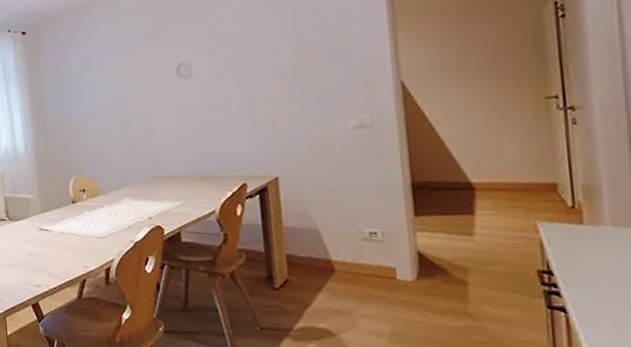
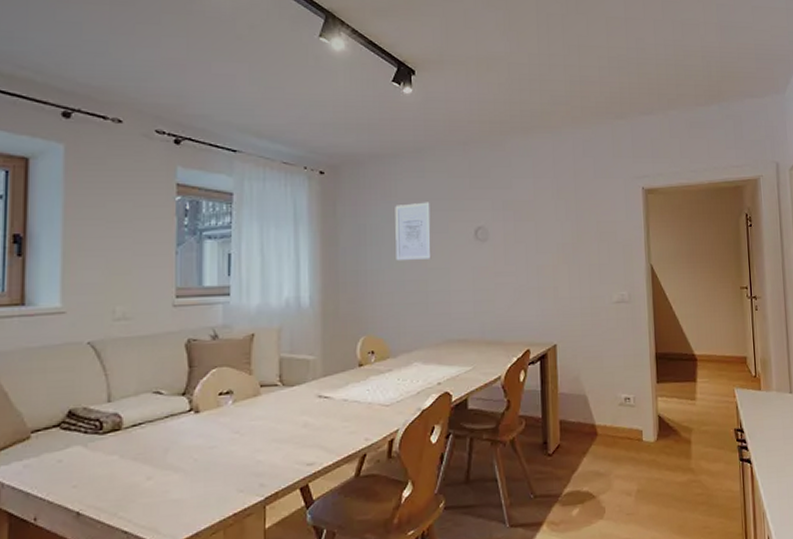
wall art: none [93,45,133,106] -> present [395,202,432,261]

